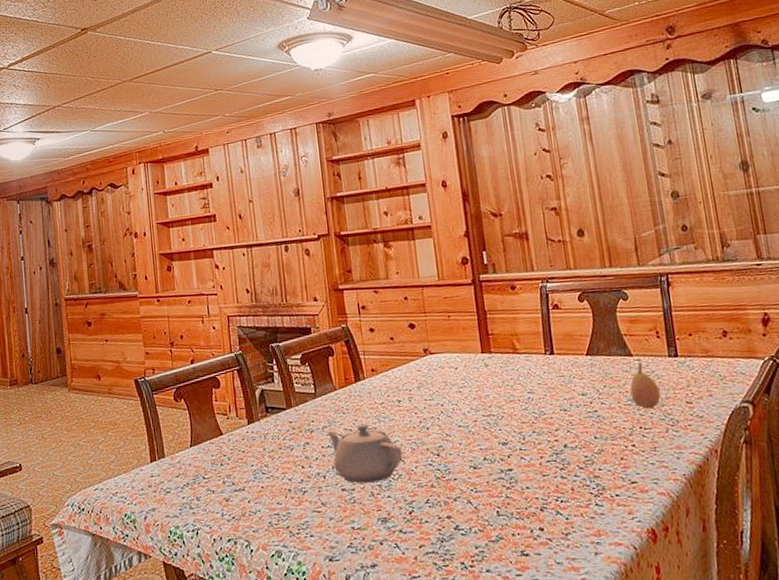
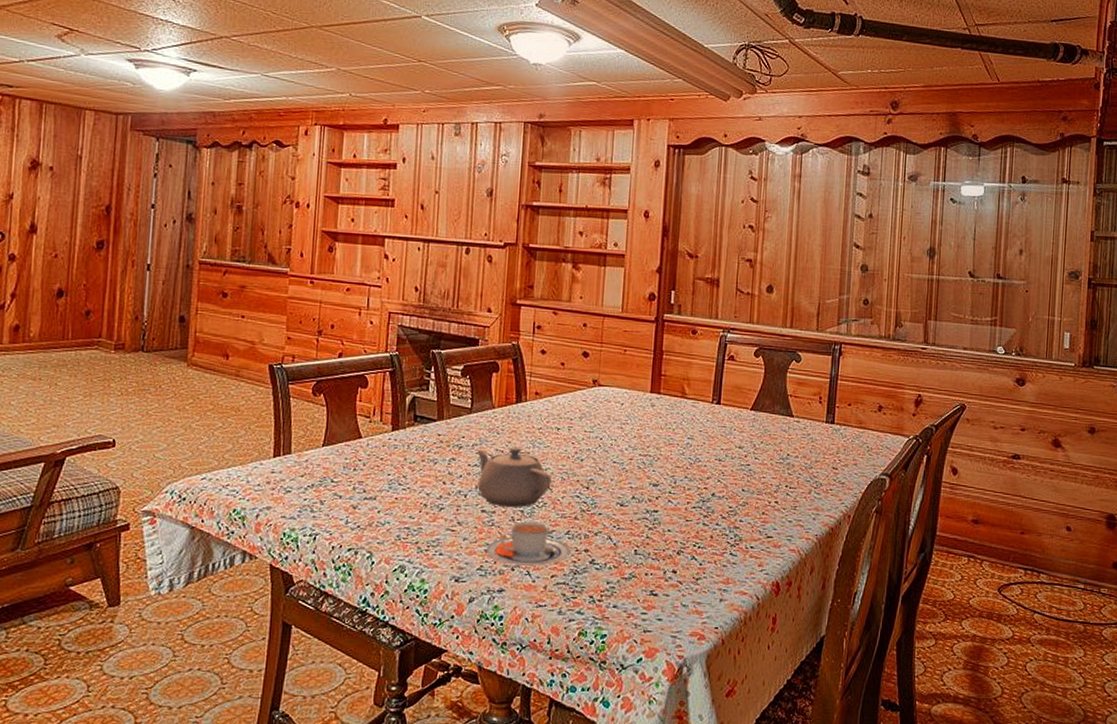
teacup: none [352,494,434,539] -> present [486,521,571,566]
fruit: present [629,362,661,409] -> none [784,423,811,470]

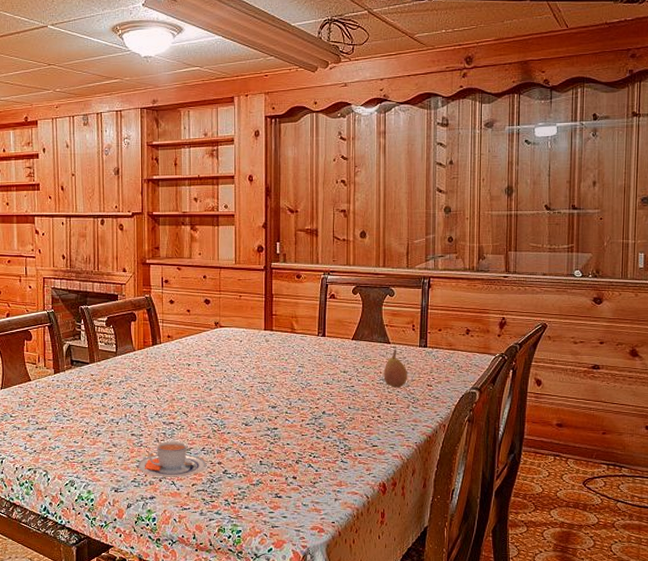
teapot: present [476,446,552,507] -> none [123,381,186,430]
fruit: none [784,423,811,470] -> present [383,349,407,388]

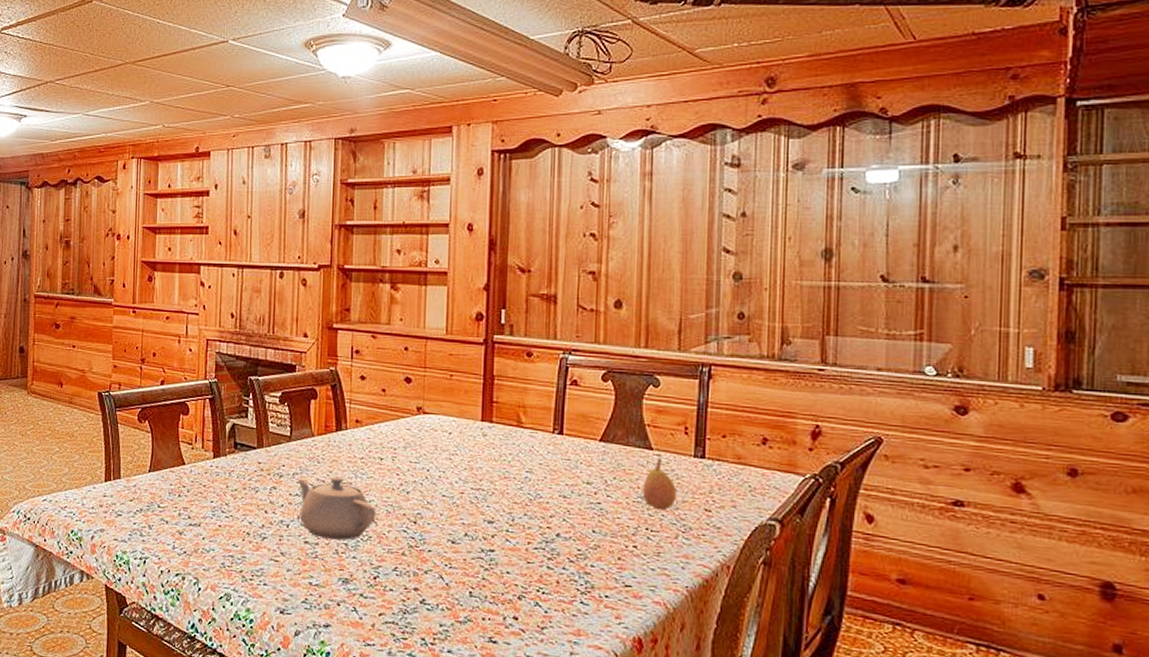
teapot: none [123,381,186,430] -> present [297,476,376,540]
teacup: present [137,441,207,477] -> none [310,554,399,603]

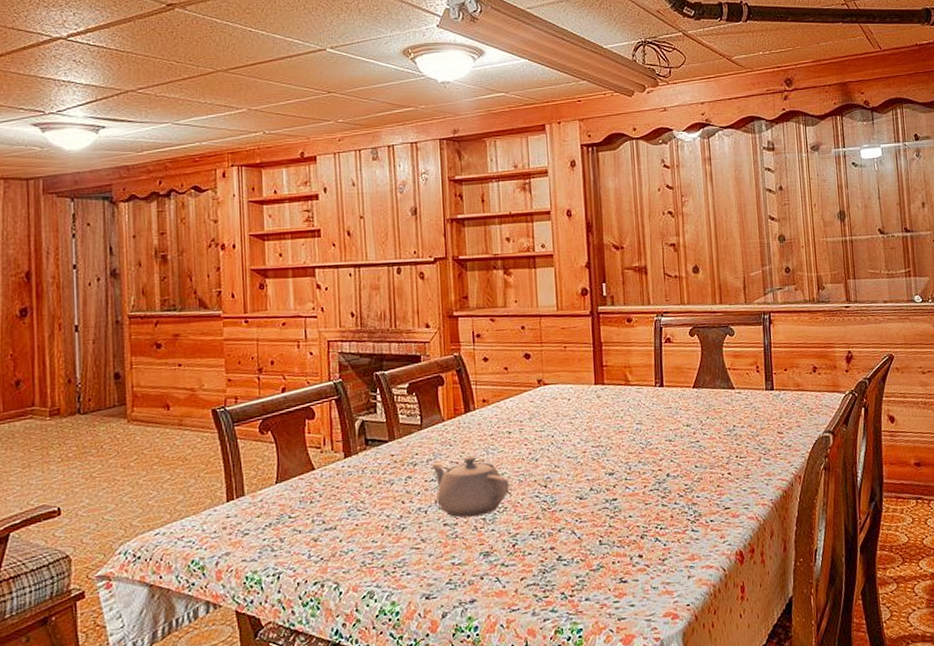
fruit: present [642,457,676,511] -> none [730,394,756,439]

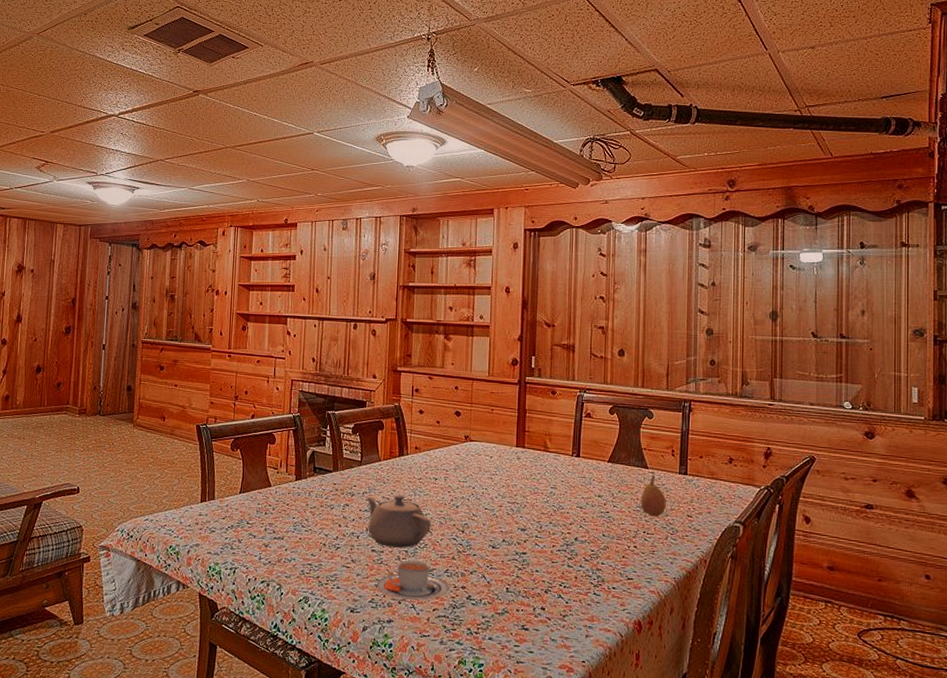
teacup: none [452,526,537,574] -> present [376,560,450,600]
fruit: none [730,394,756,439] -> present [640,474,666,517]

